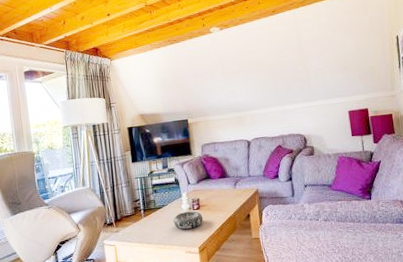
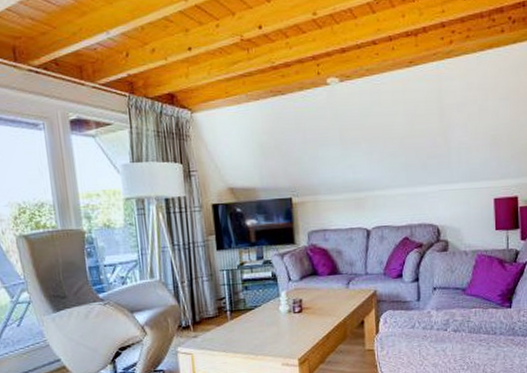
decorative bowl: present [173,211,203,229] -> none [267,314,306,337]

